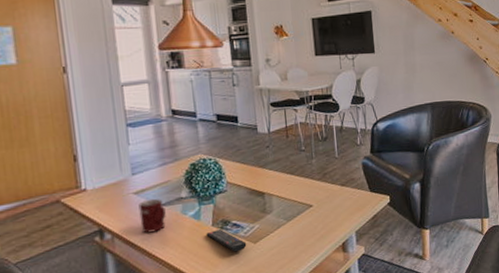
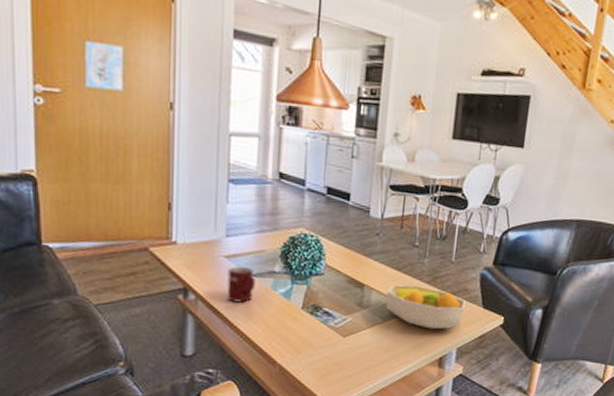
remote control: present [206,229,247,252] -> none [294,314,335,342]
fruit bowl: none [285,184,356,220] -> present [386,285,467,330]

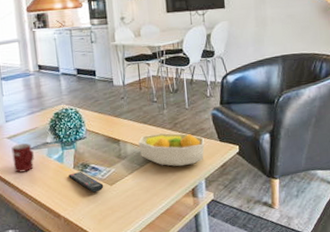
remote control: none [294,314,335,342] -> present [68,172,104,193]

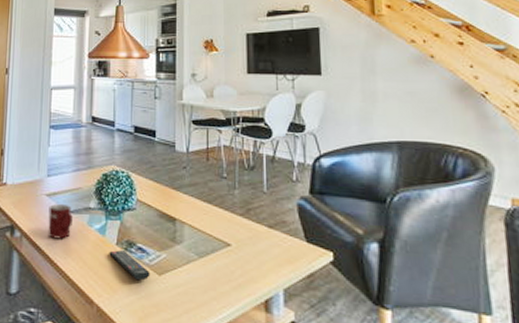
fruit bowl: present [138,133,205,167] -> none [199,218,287,267]

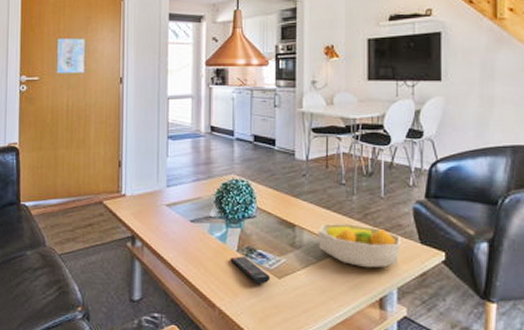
mug: present [48,203,73,239] -> none [169,213,193,248]
fruit bowl: none [199,218,287,267] -> present [318,224,402,268]

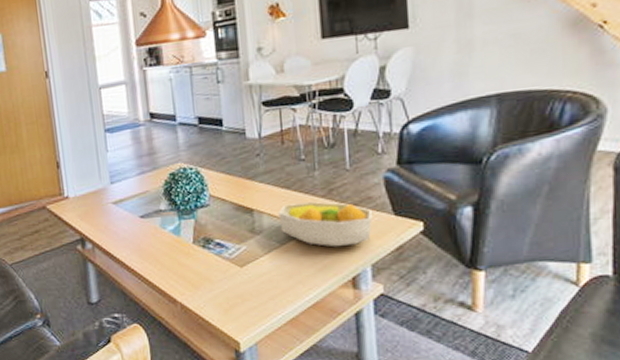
remote control: present [230,256,271,284] -> none [186,248,232,275]

